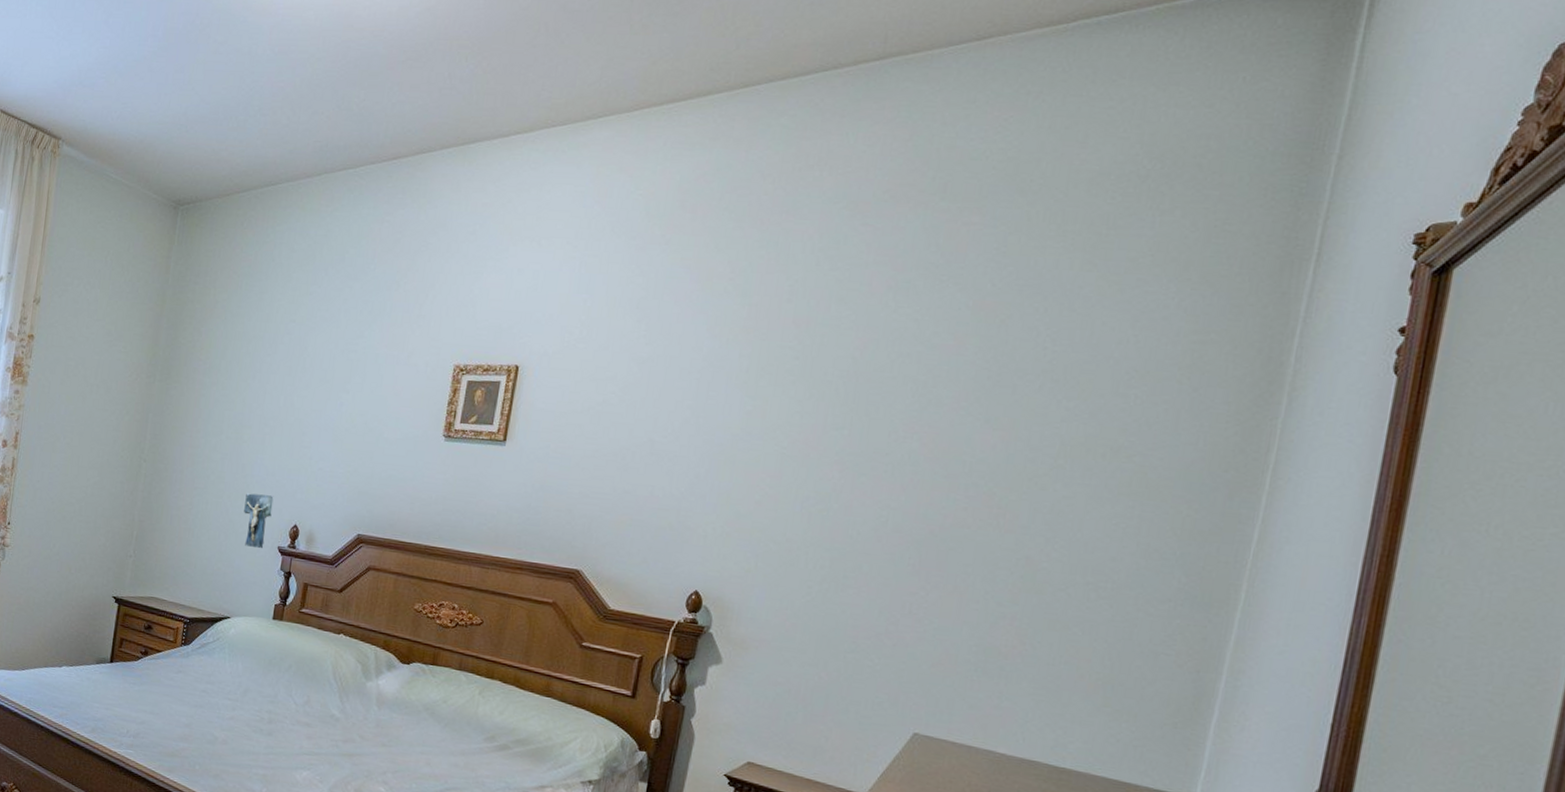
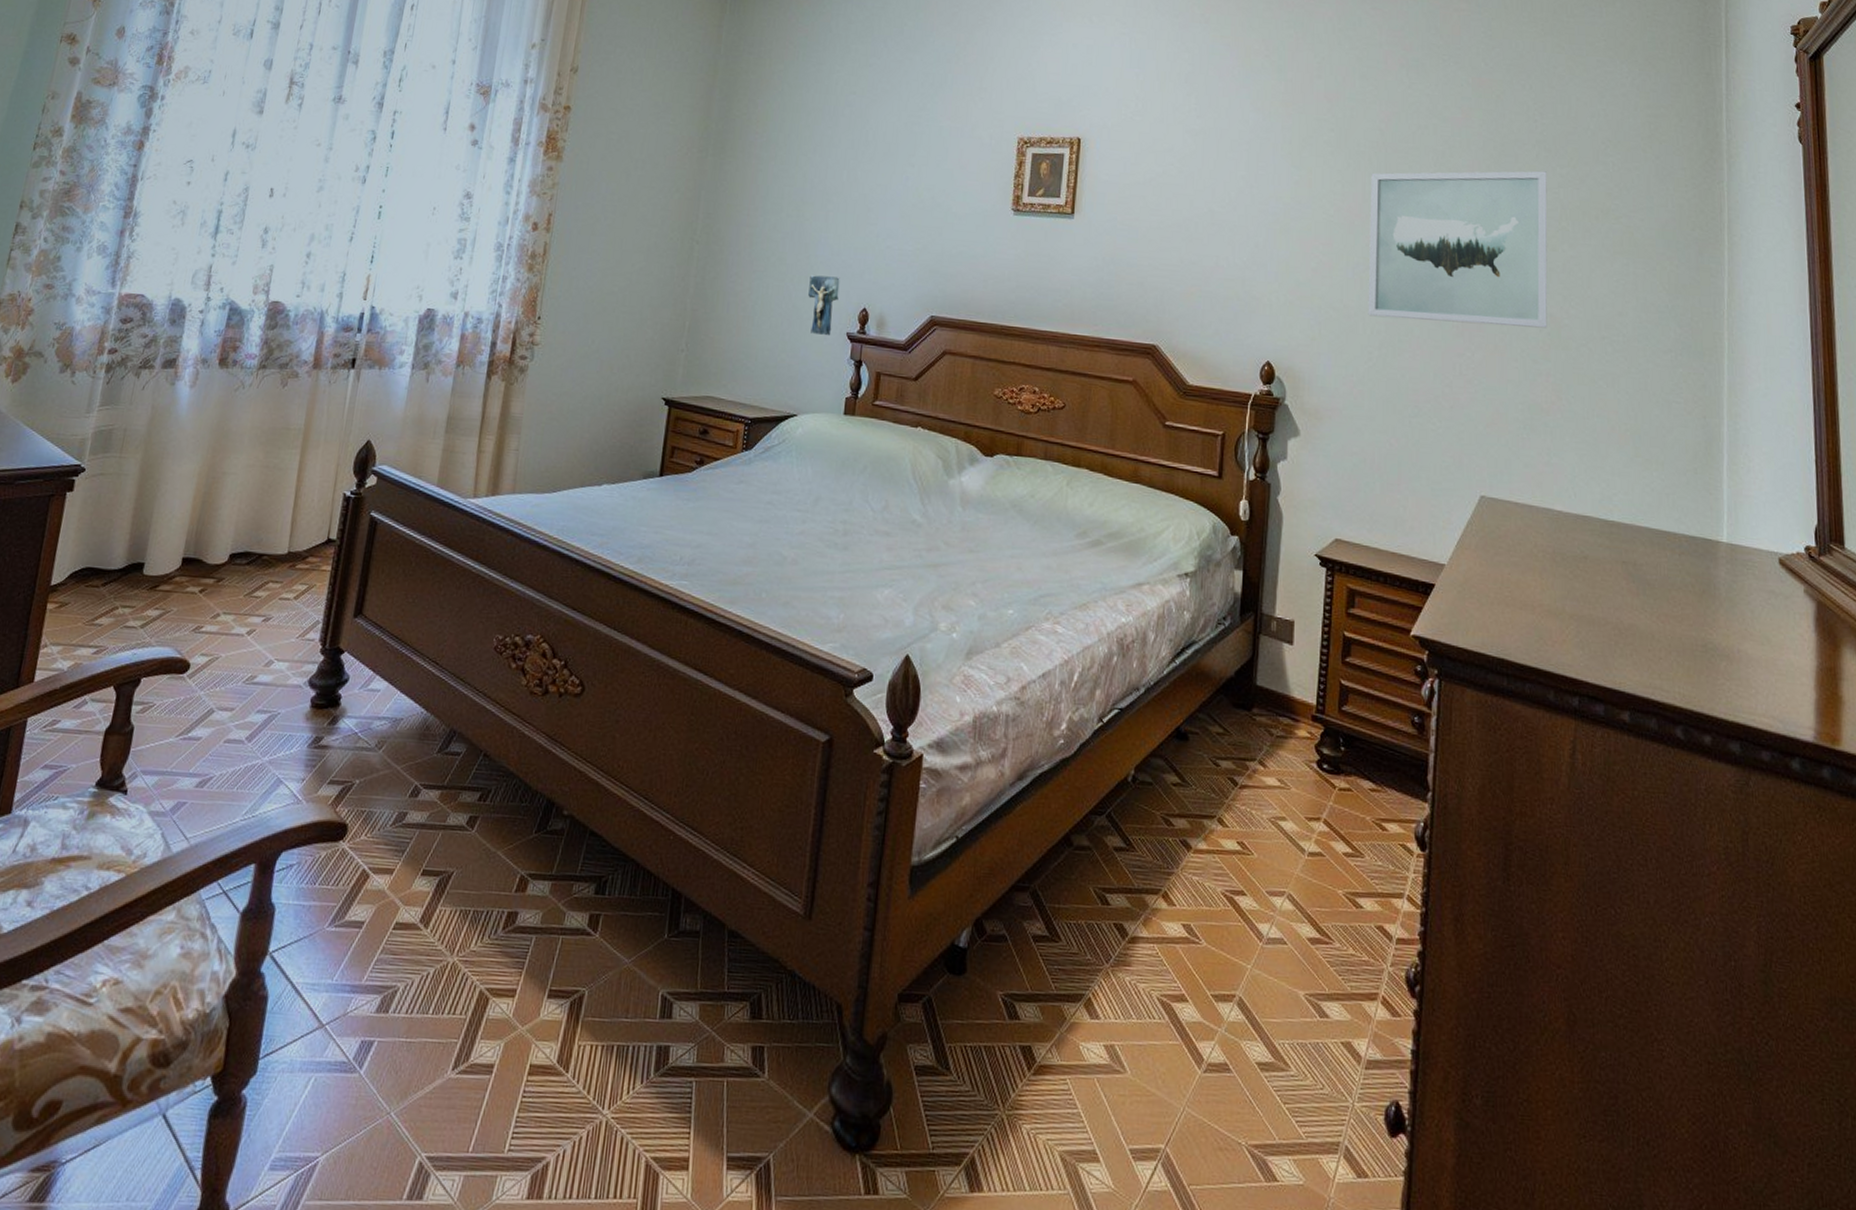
wall art: none [812,403,1049,571] -> present [1368,170,1548,328]

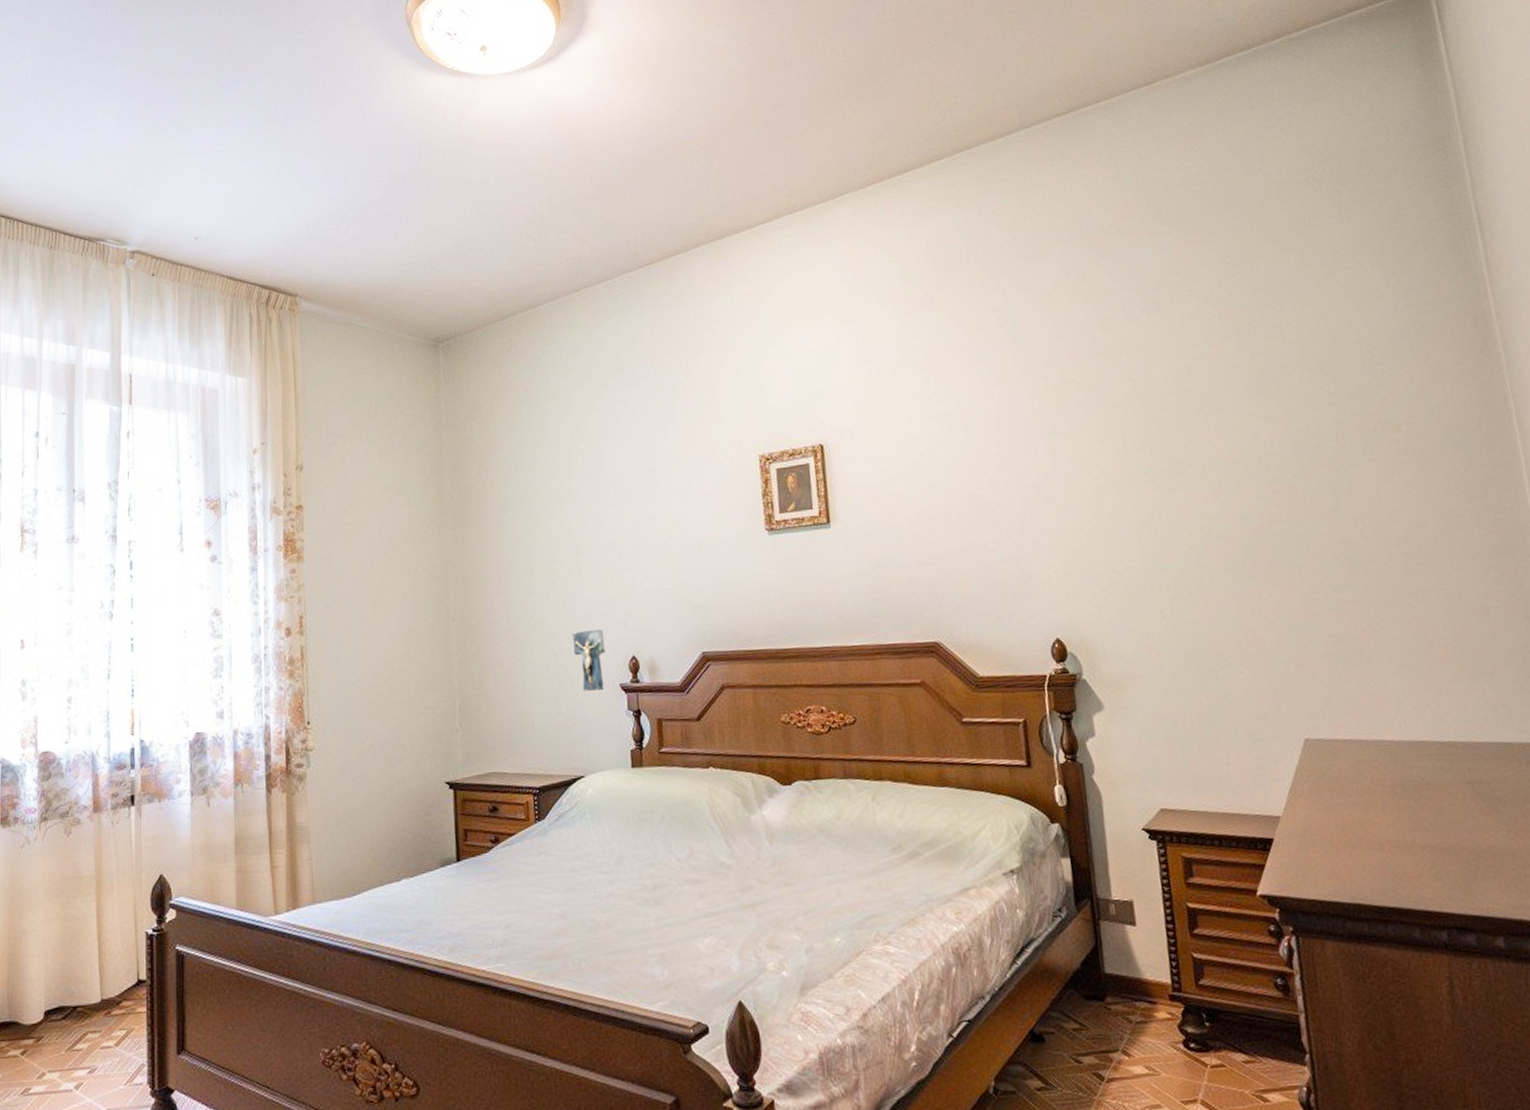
wall art: present [1368,170,1548,328] -> none [1130,392,1344,574]

